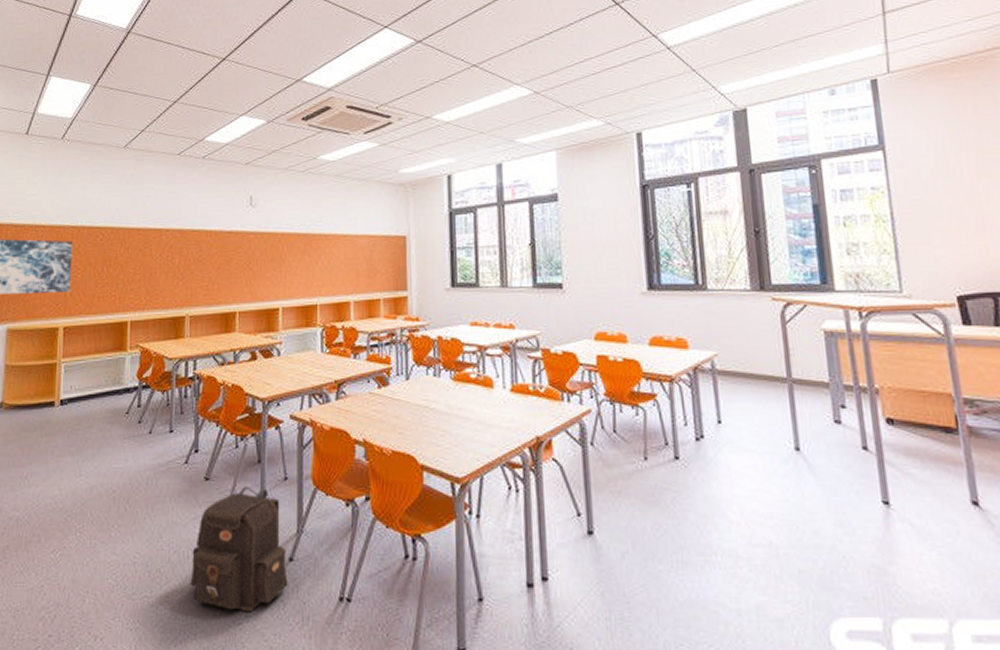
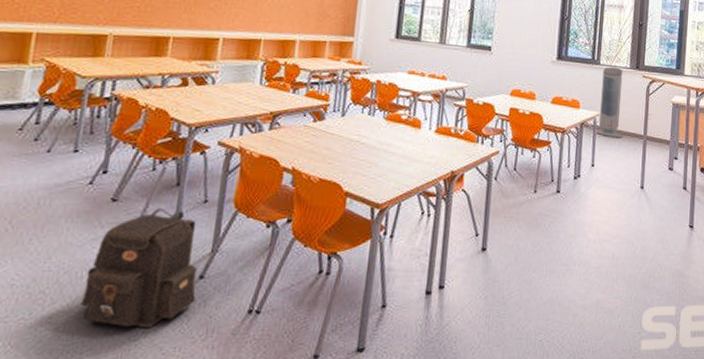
air purifier: none [713,291,756,384] -> present [594,66,623,138]

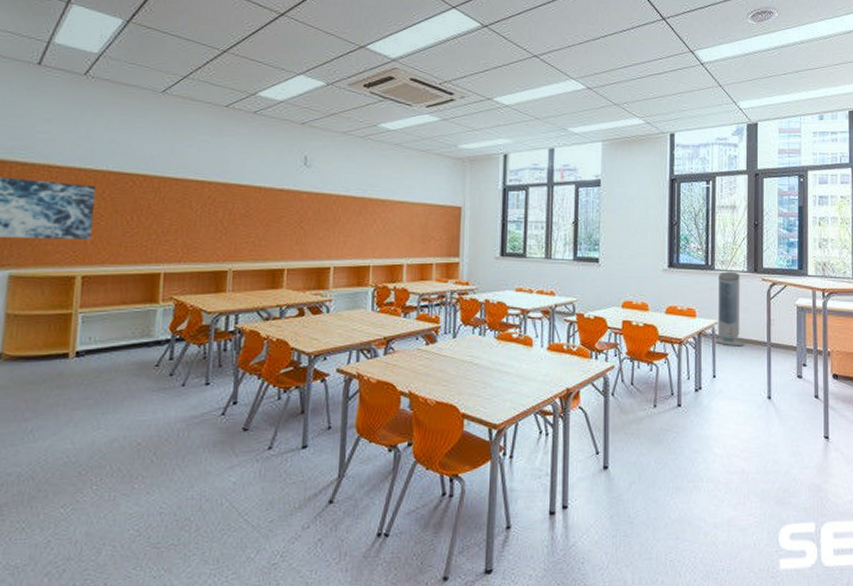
backpack: present [80,208,197,329] -> none [222,436,327,553]

